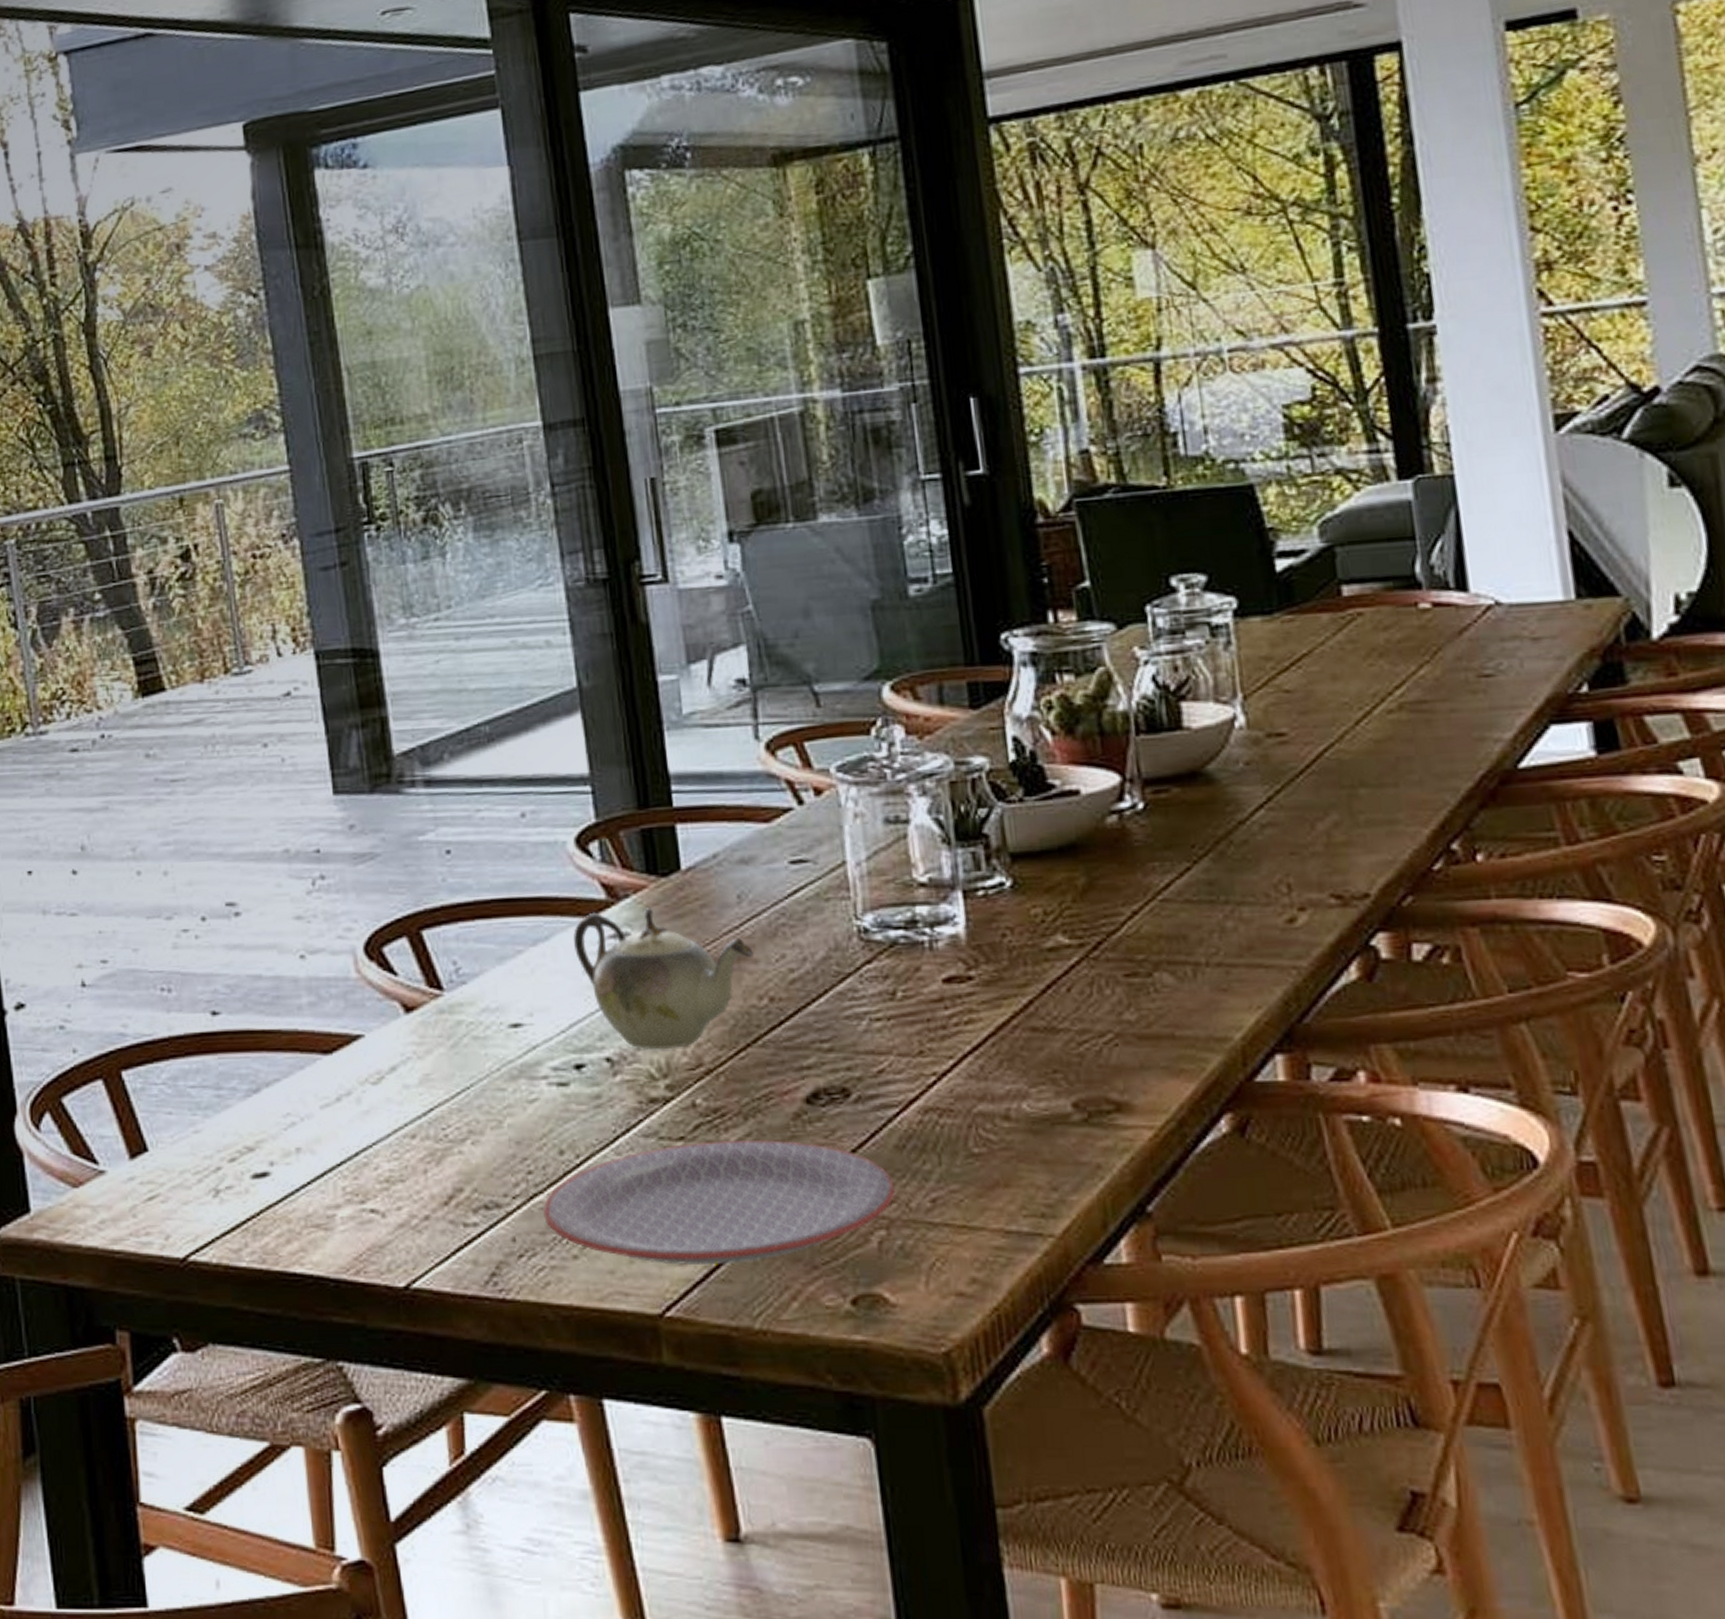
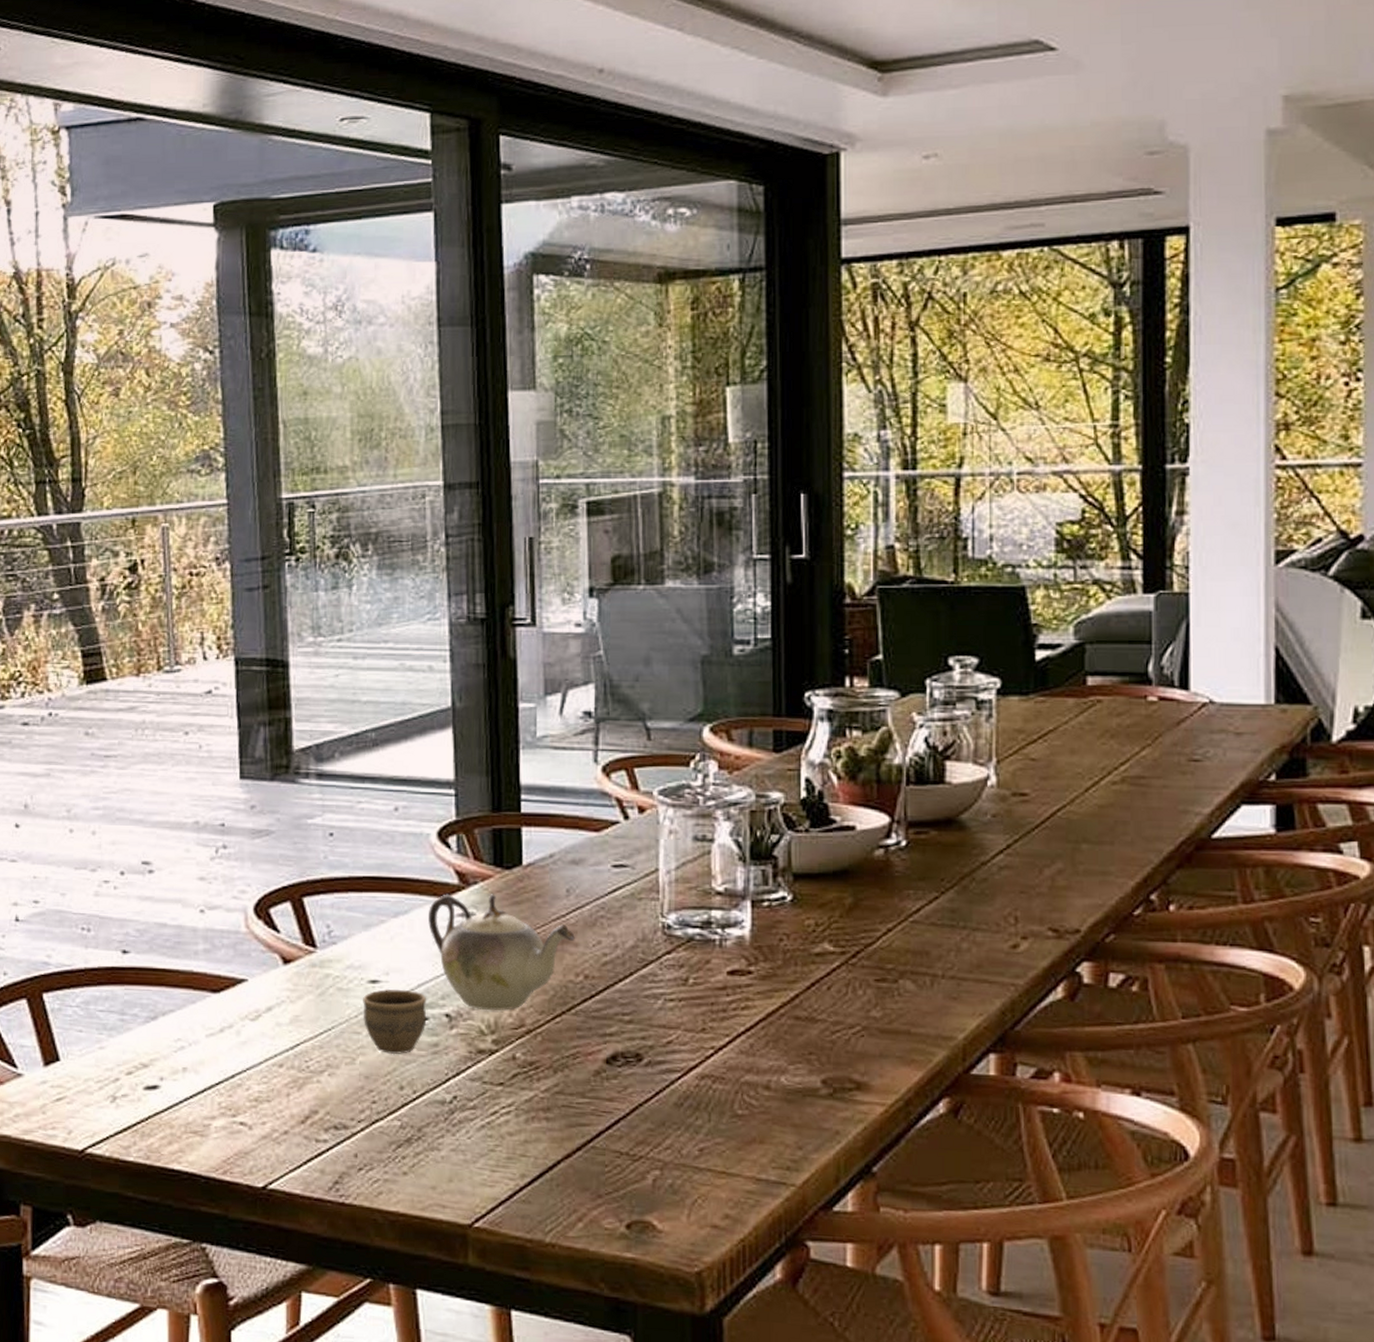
cup: none [504,1033,584,1113] -> present [363,989,427,1055]
plate: present [543,1139,895,1265] -> none [382,1088,671,1188]

